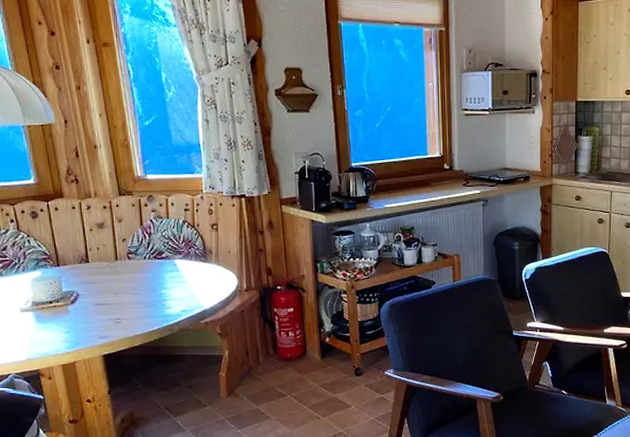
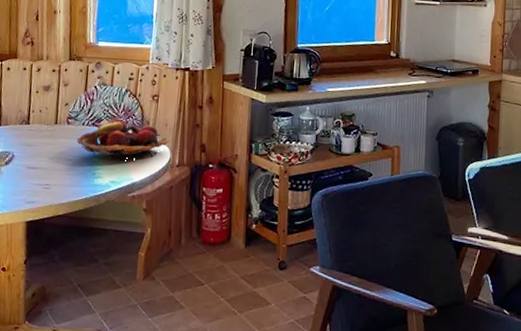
fruit basket: none [140,250,235,291] -> present [76,118,170,161]

